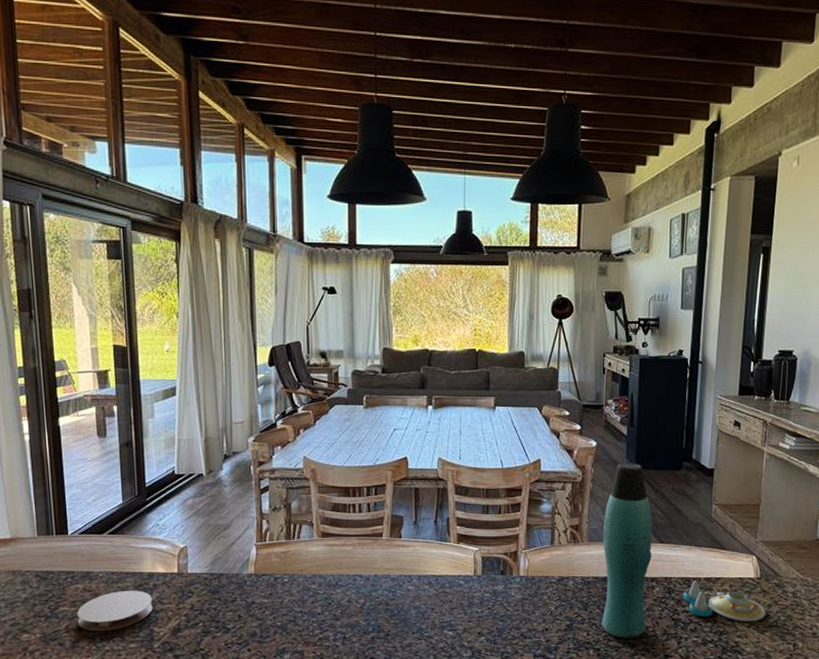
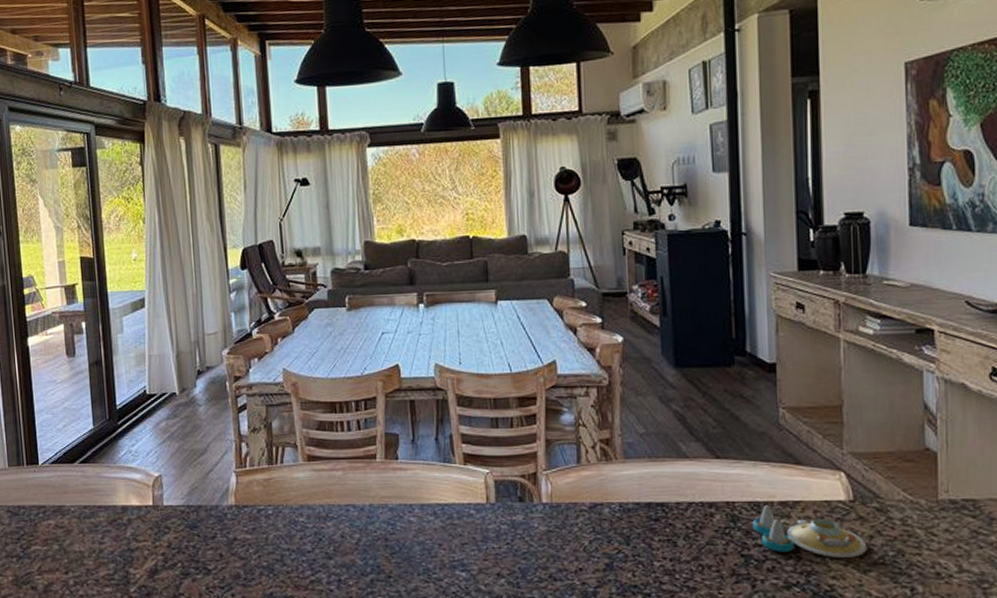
coaster: present [77,590,153,632] -> none [50,526,128,574]
bottle: present [602,463,653,639] -> none [640,360,707,581]

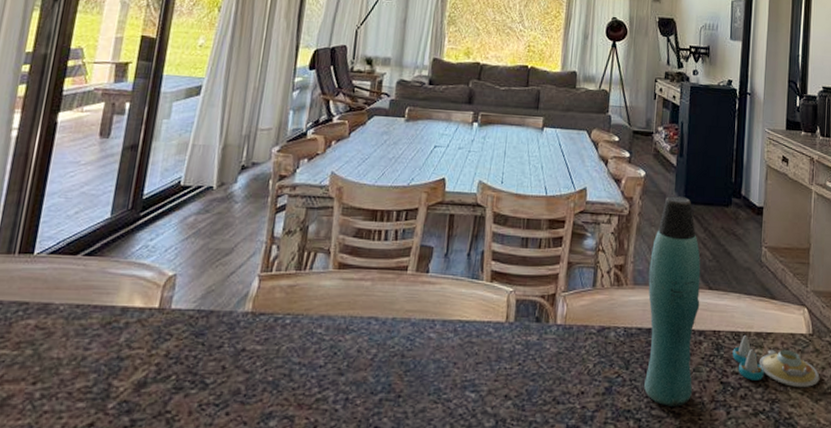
bottle: none [640,360,707,581] -> present [644,196,701,407]

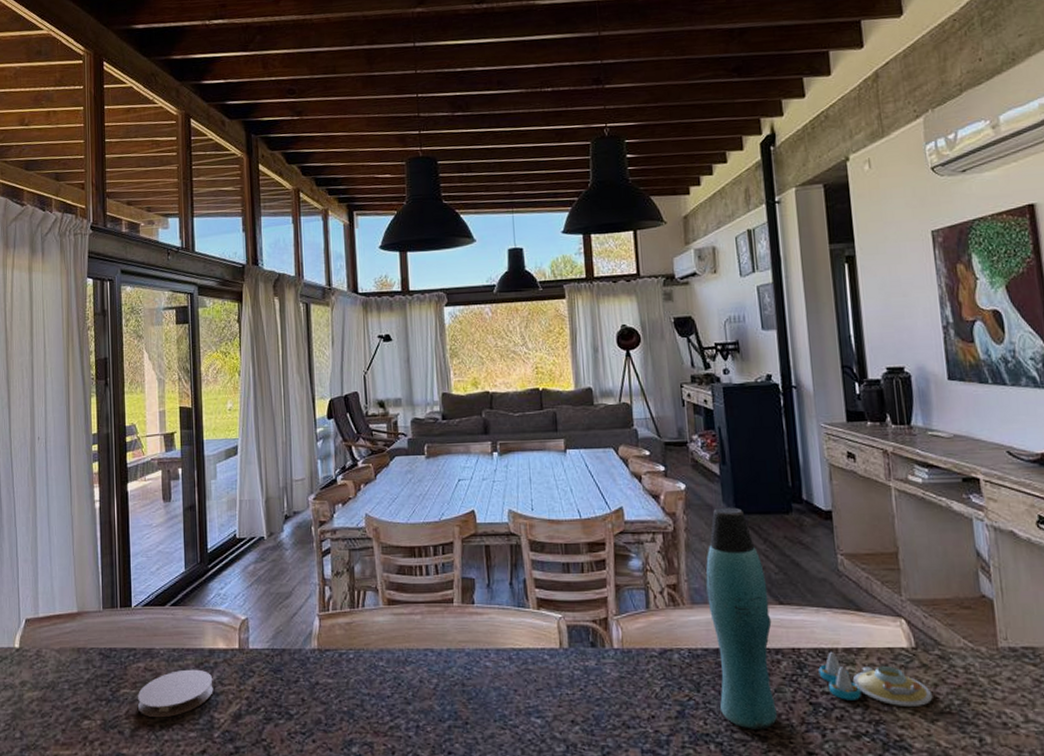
coaster: none [16,329,120,385] -> present [138,669,213,718]

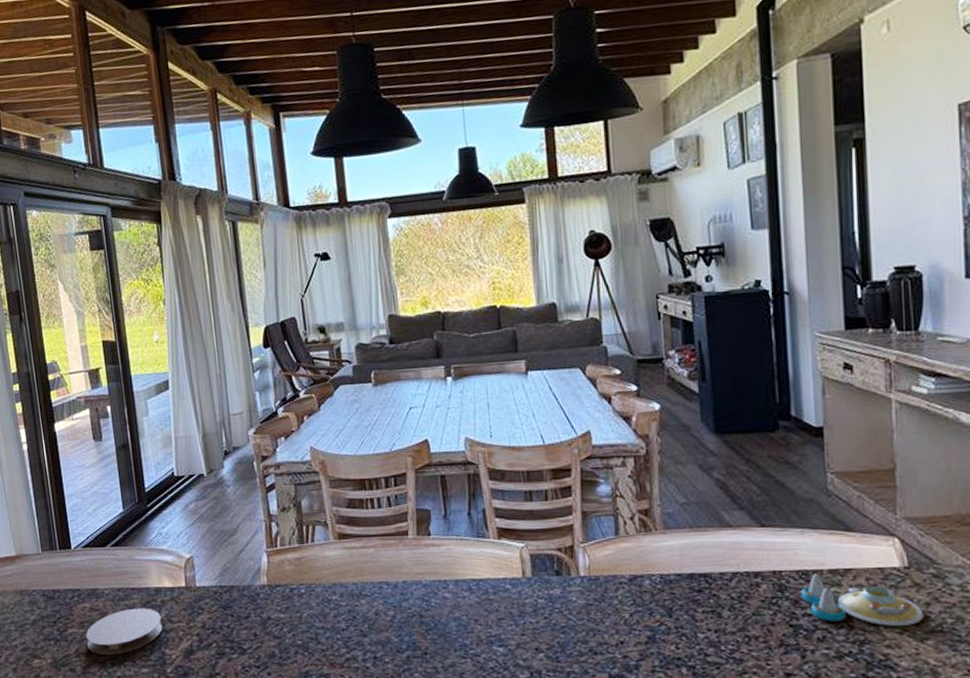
bottle: present [705,507,777,729] -> none [680,427,754,653]

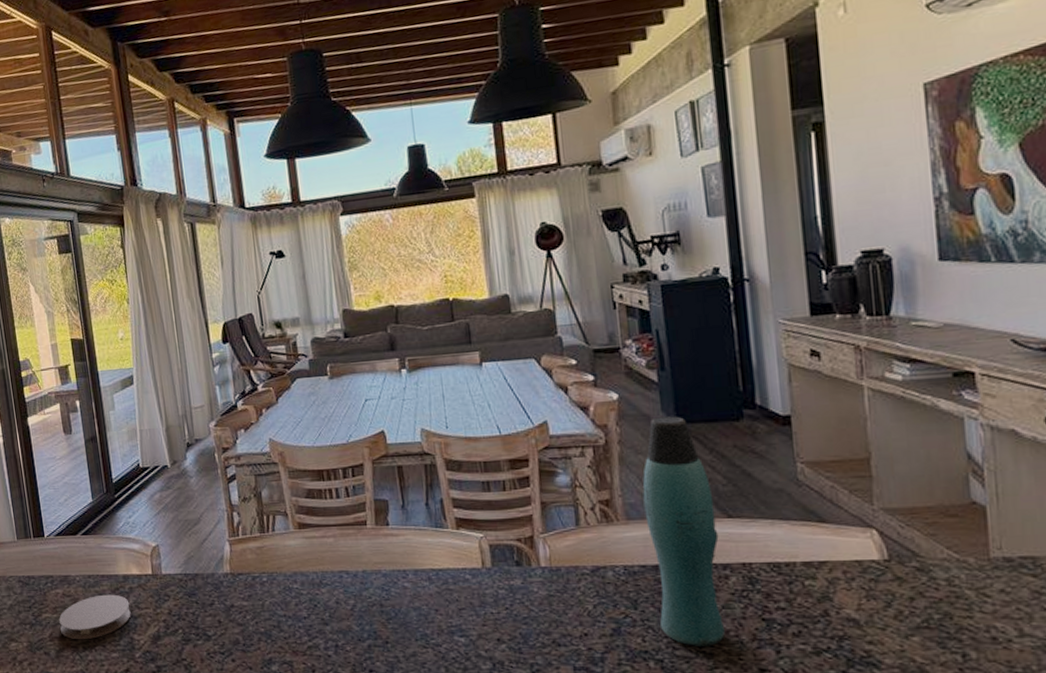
bottle: none [680,427,754,653] -> present [642,416,725,646]
salt and pepper shaker set: present [801,574,924,626] -> none [773,566,908,621]

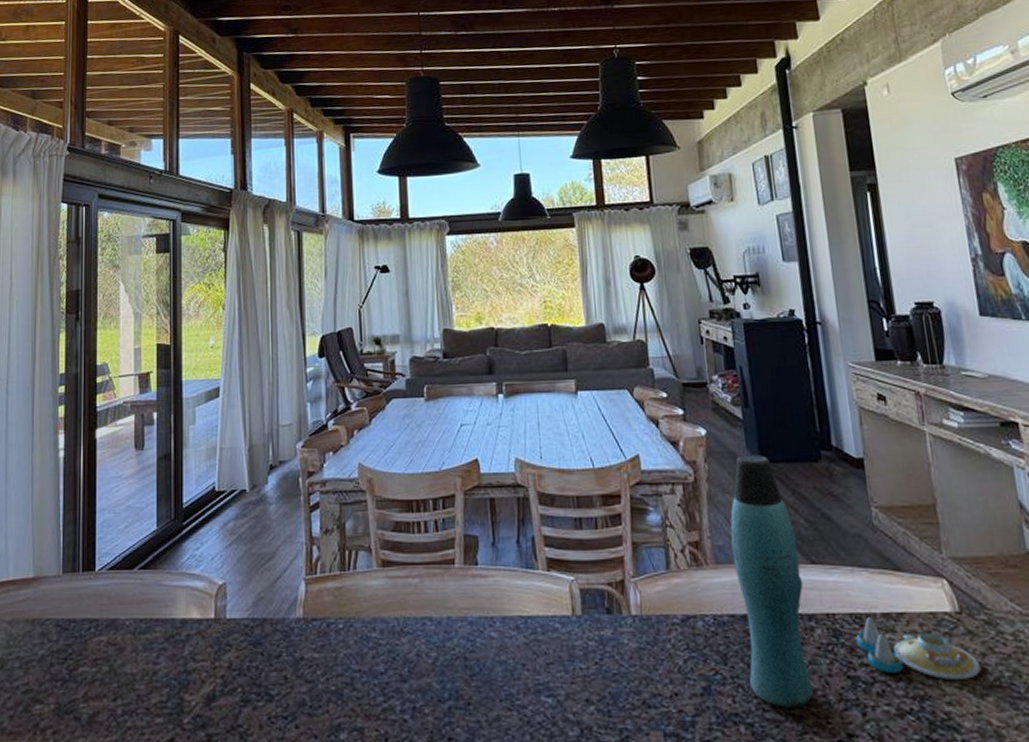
coaster: present [59,594,131,640] -> none [98,643,184,701]
salt and pepper shaker set: none [773,566,908,621] -> present [856,618,981,679]

